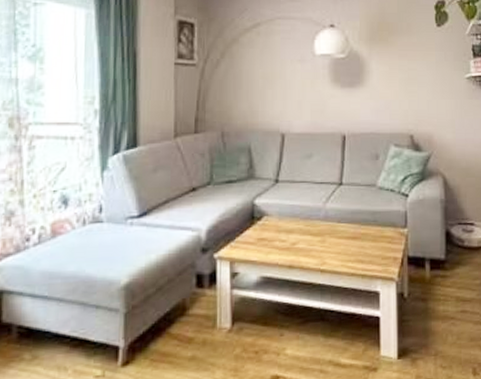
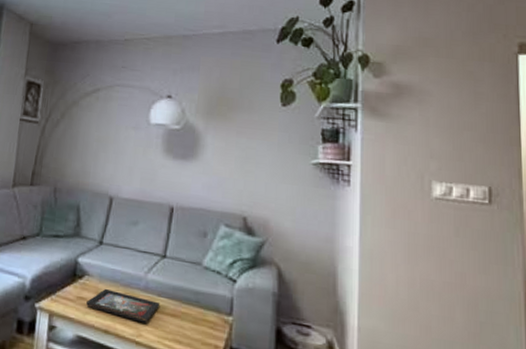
decorative tray: none [268,225,341,251] -> present [86,288,160,324]

